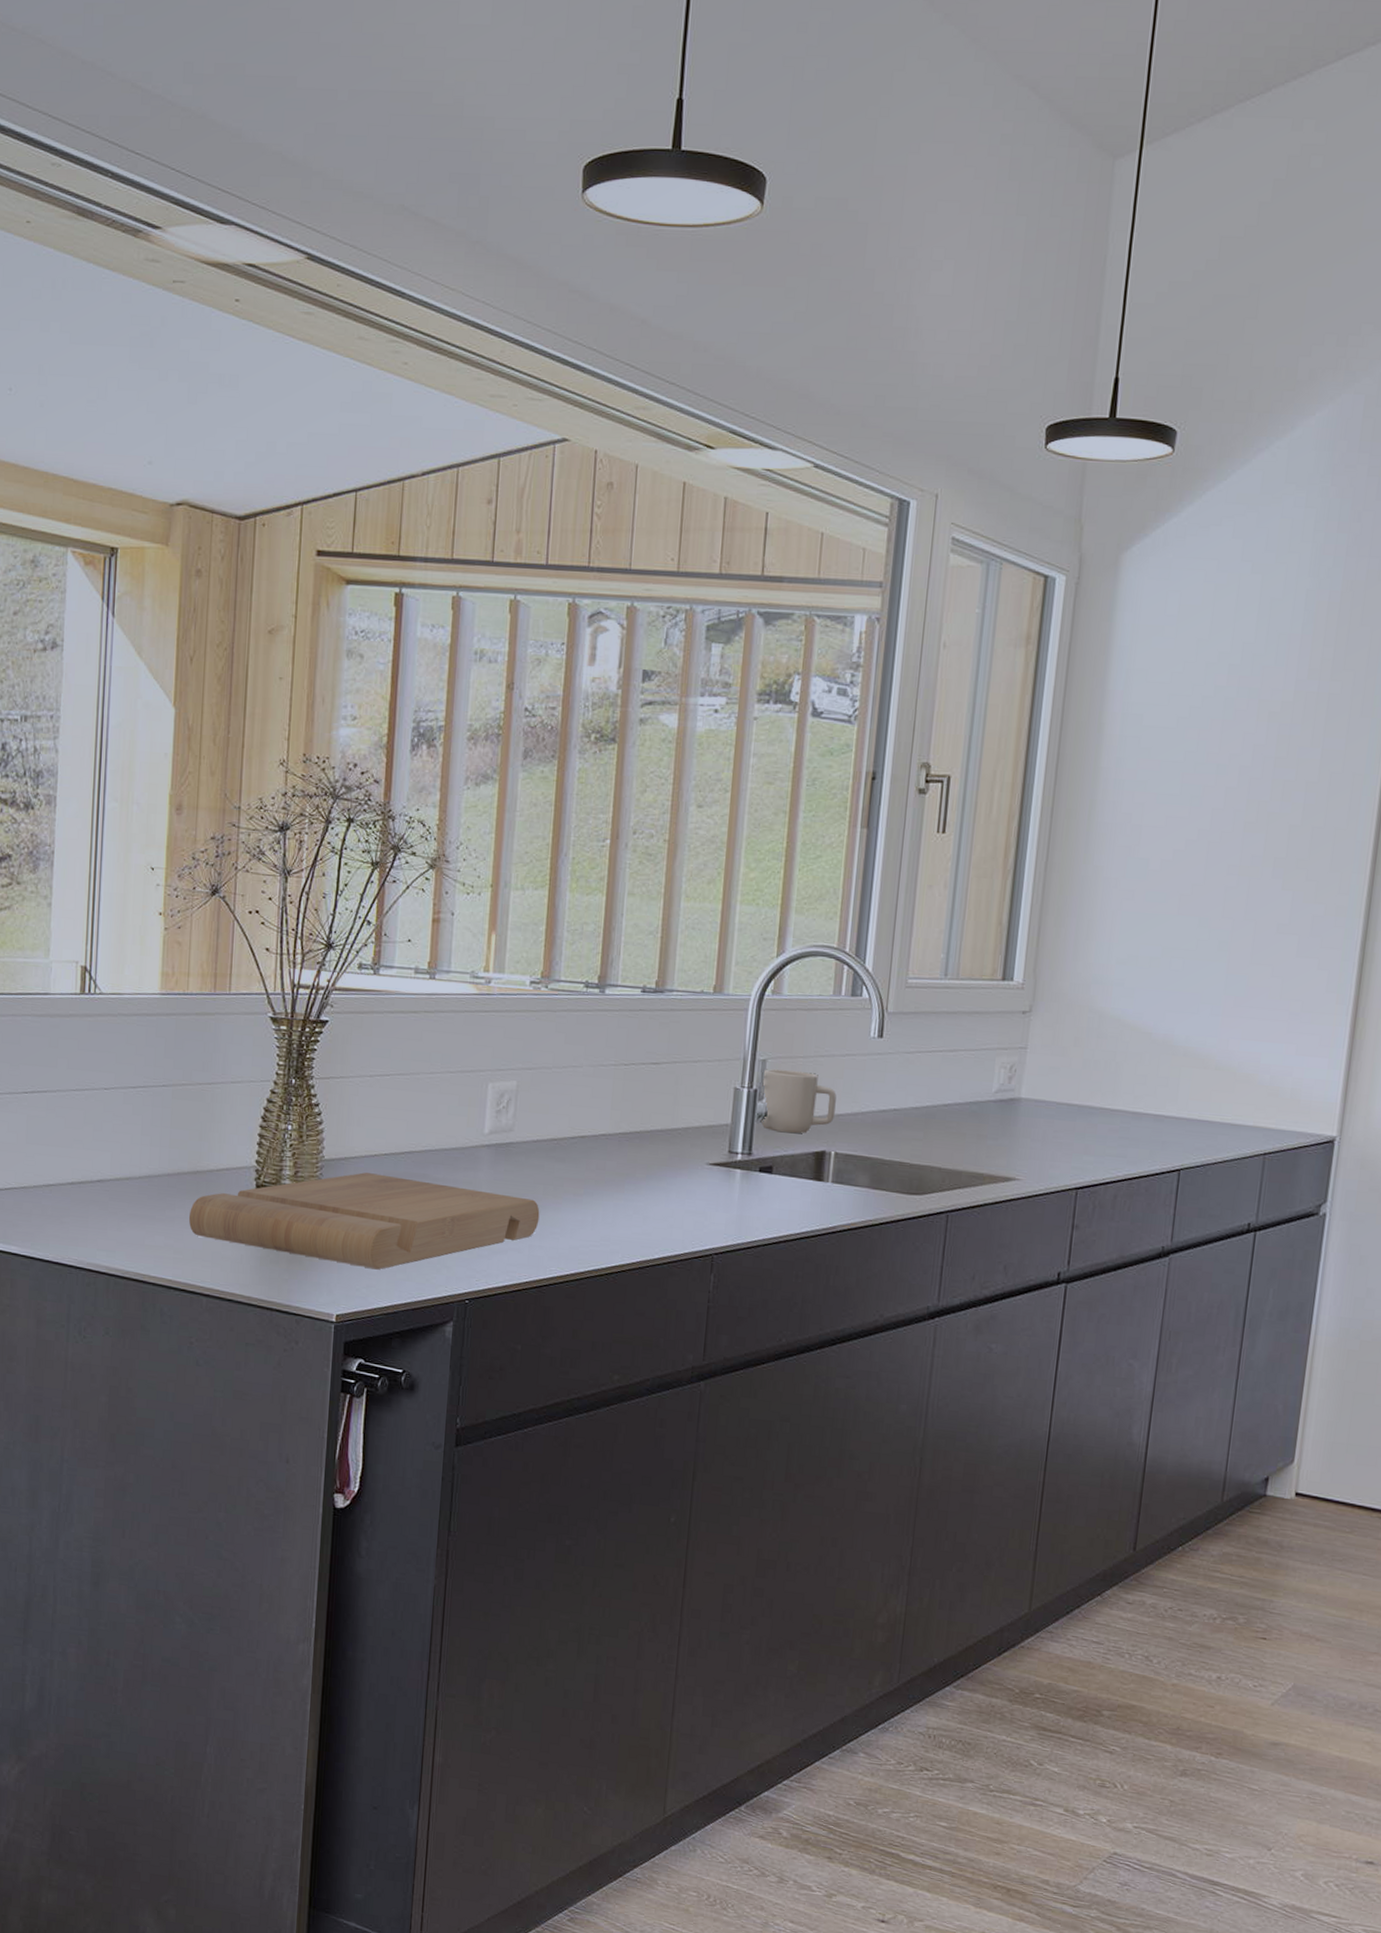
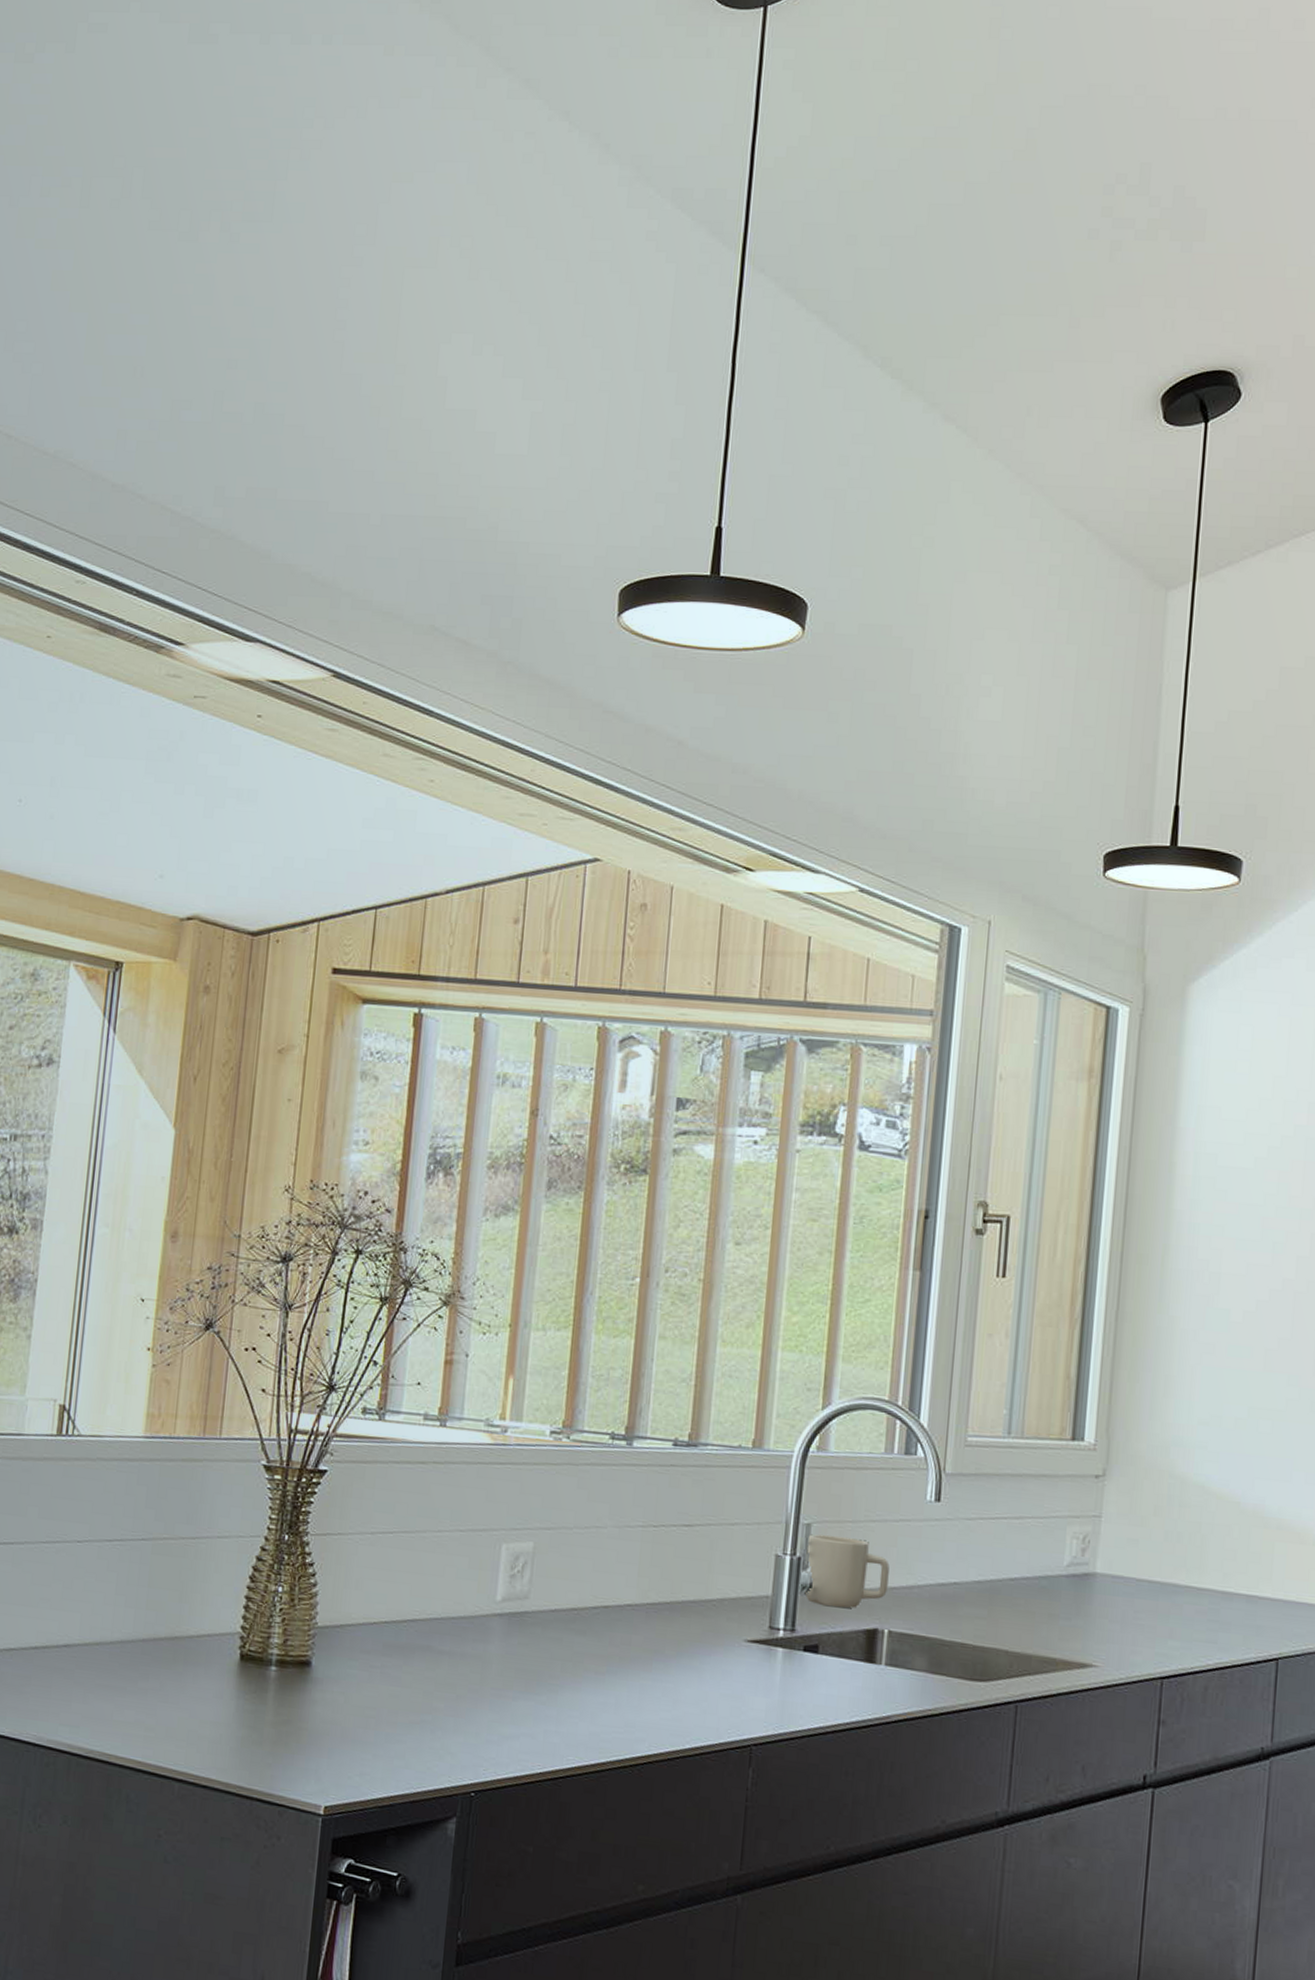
cutting board: present [188,1172,540,1270] -> none [163,1642,557,1755]

